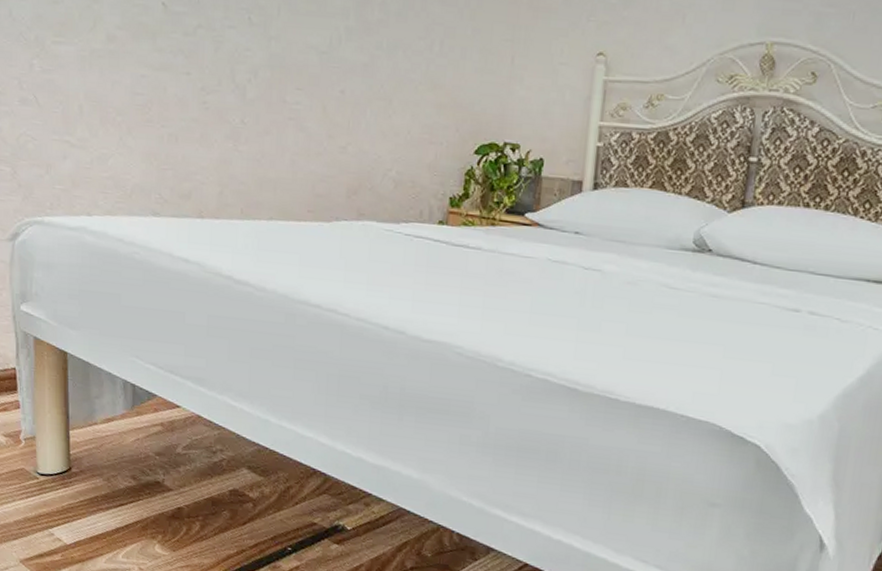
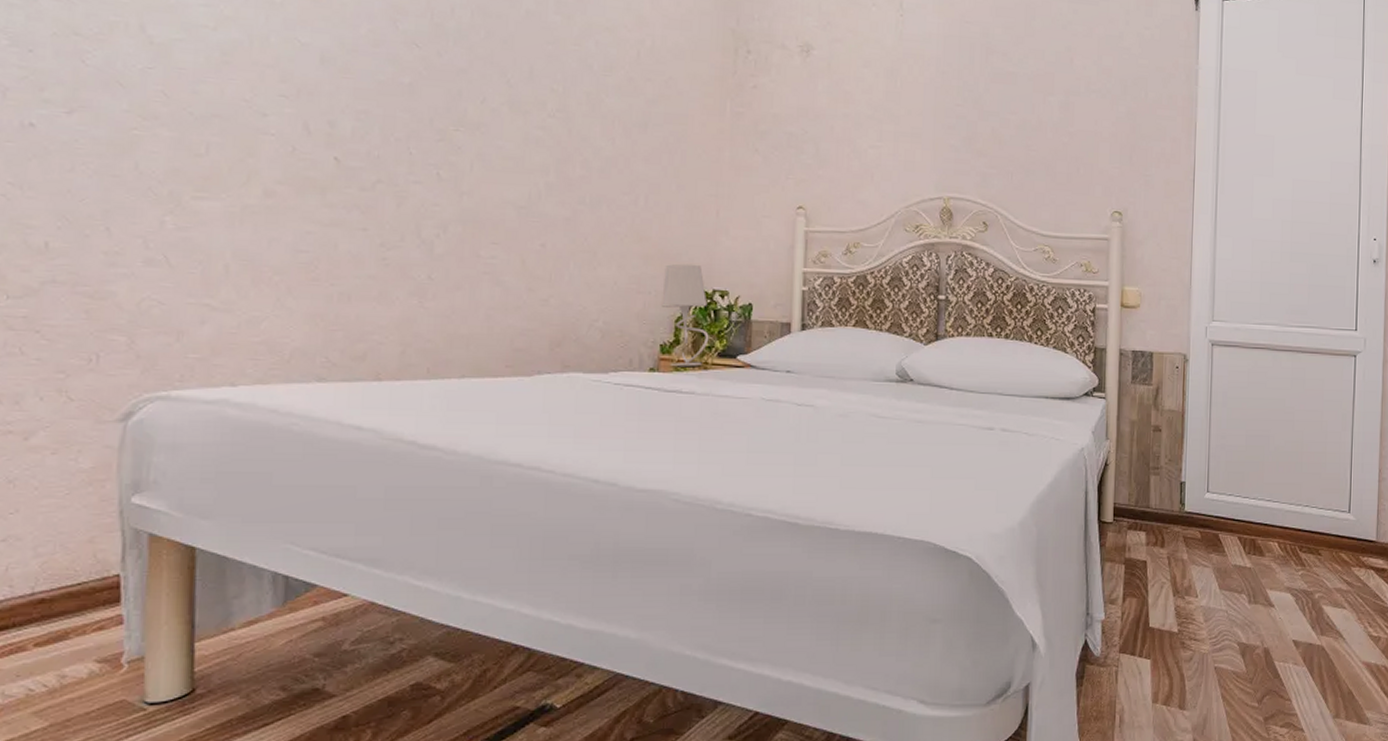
table lamp: none [452,114,498,223] -> present [661,263,709,368]

